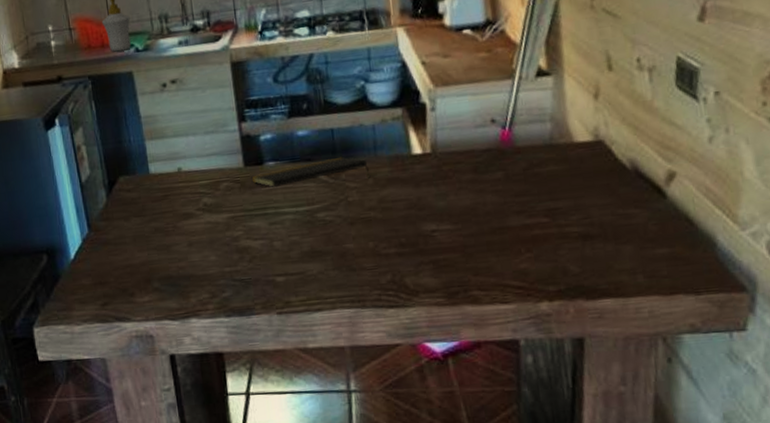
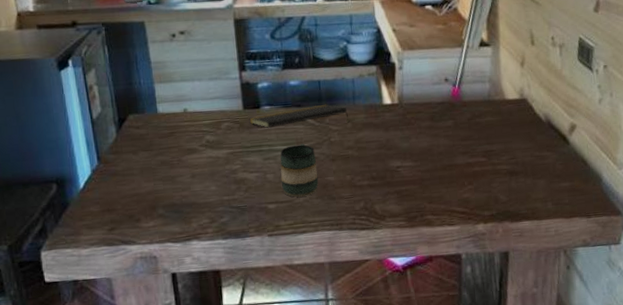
mug: none [288,204,335,269] -> present [280,143,319,197]

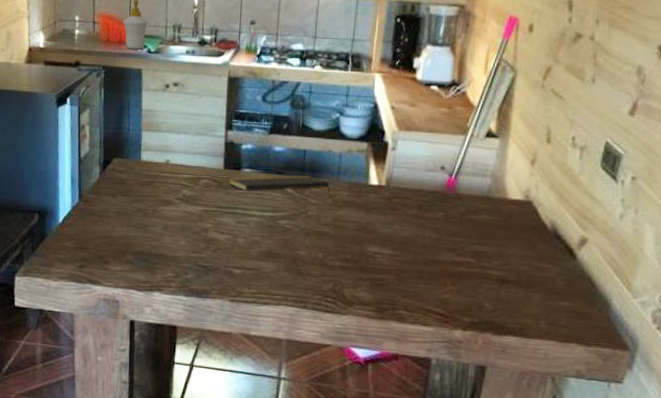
mug: present [280,143,319,197] -> none [250,212,290,267]

